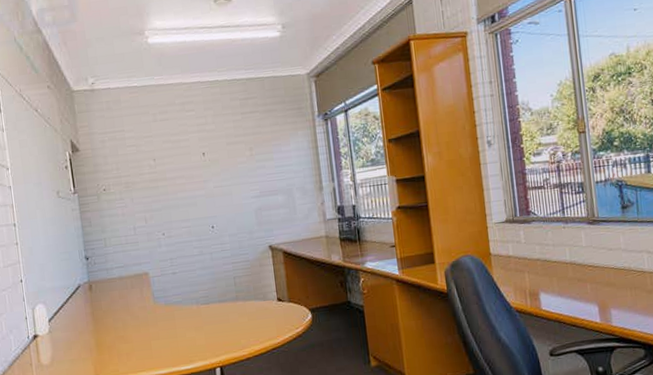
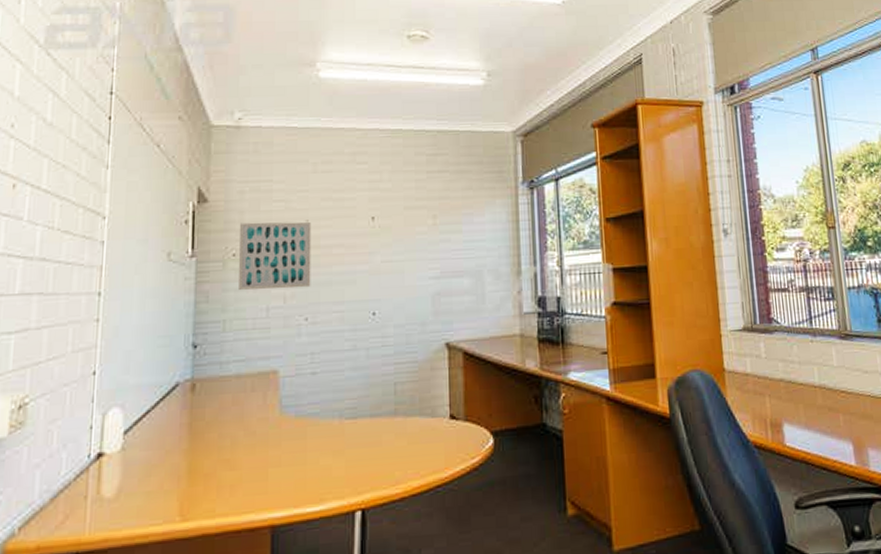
wall art: none [104,160,164,215] -> present [237,221,312,290]

